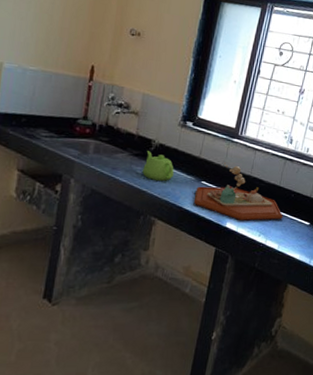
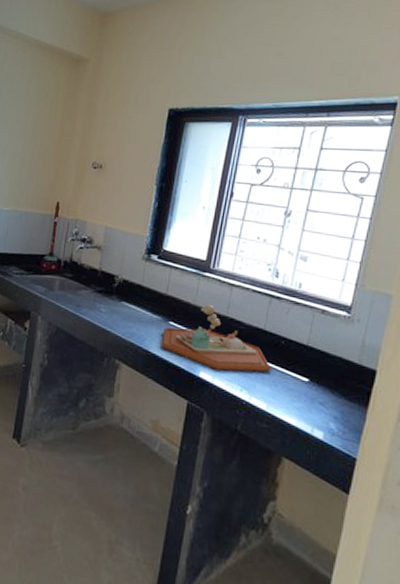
teapot: present [143,151,174,181] -> none [106,287,139,321]

